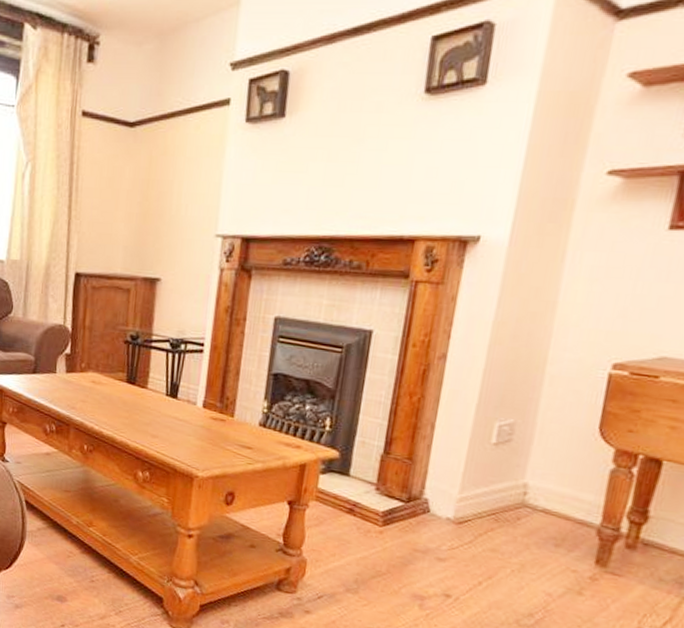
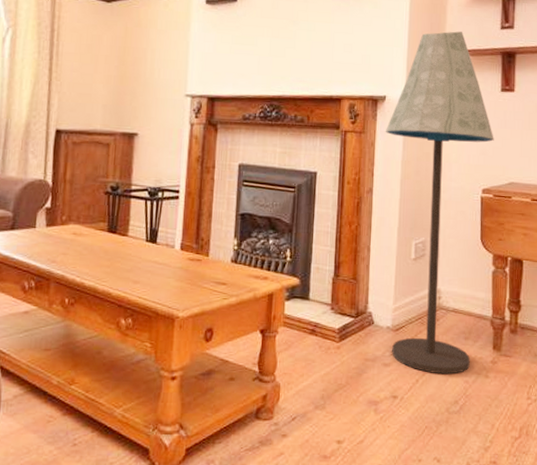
floor lamp: none [450,143,645,584] -> present [386,31,494,375]

